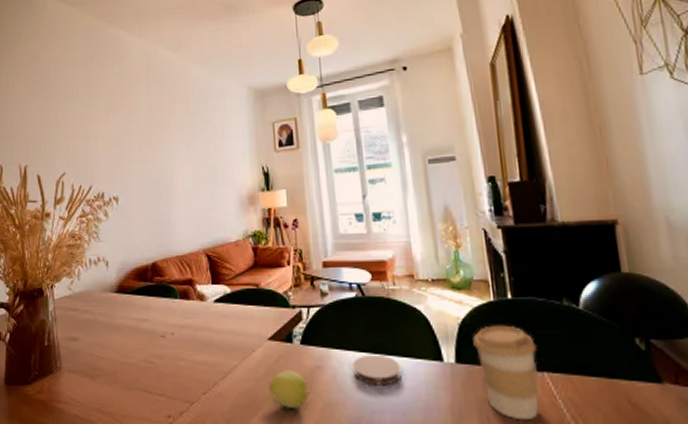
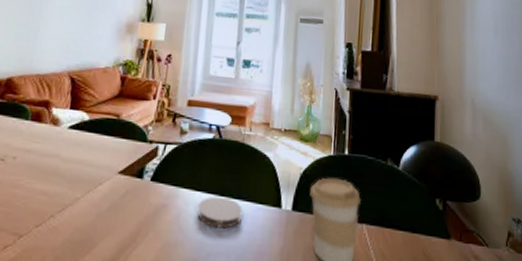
fruit: present [269,370,310,408] -> none [109,207,151,247]

